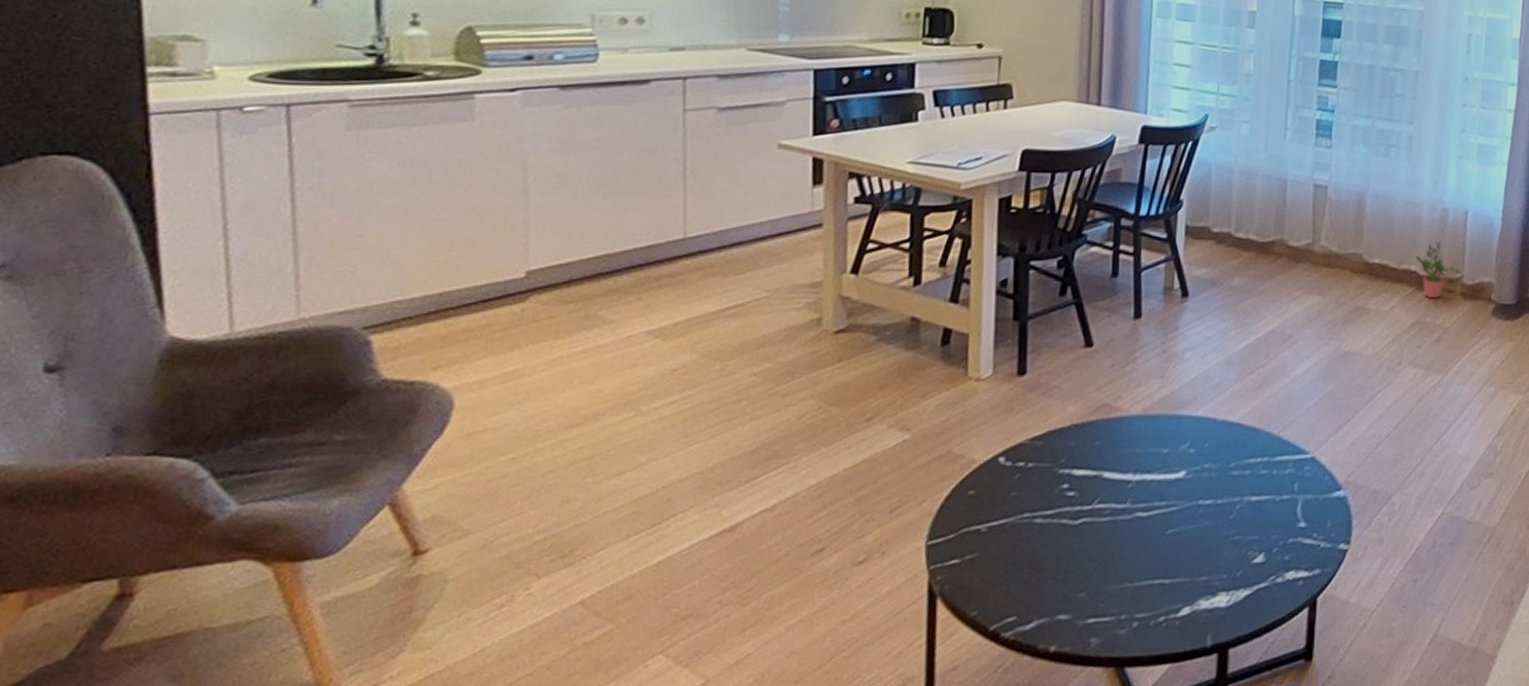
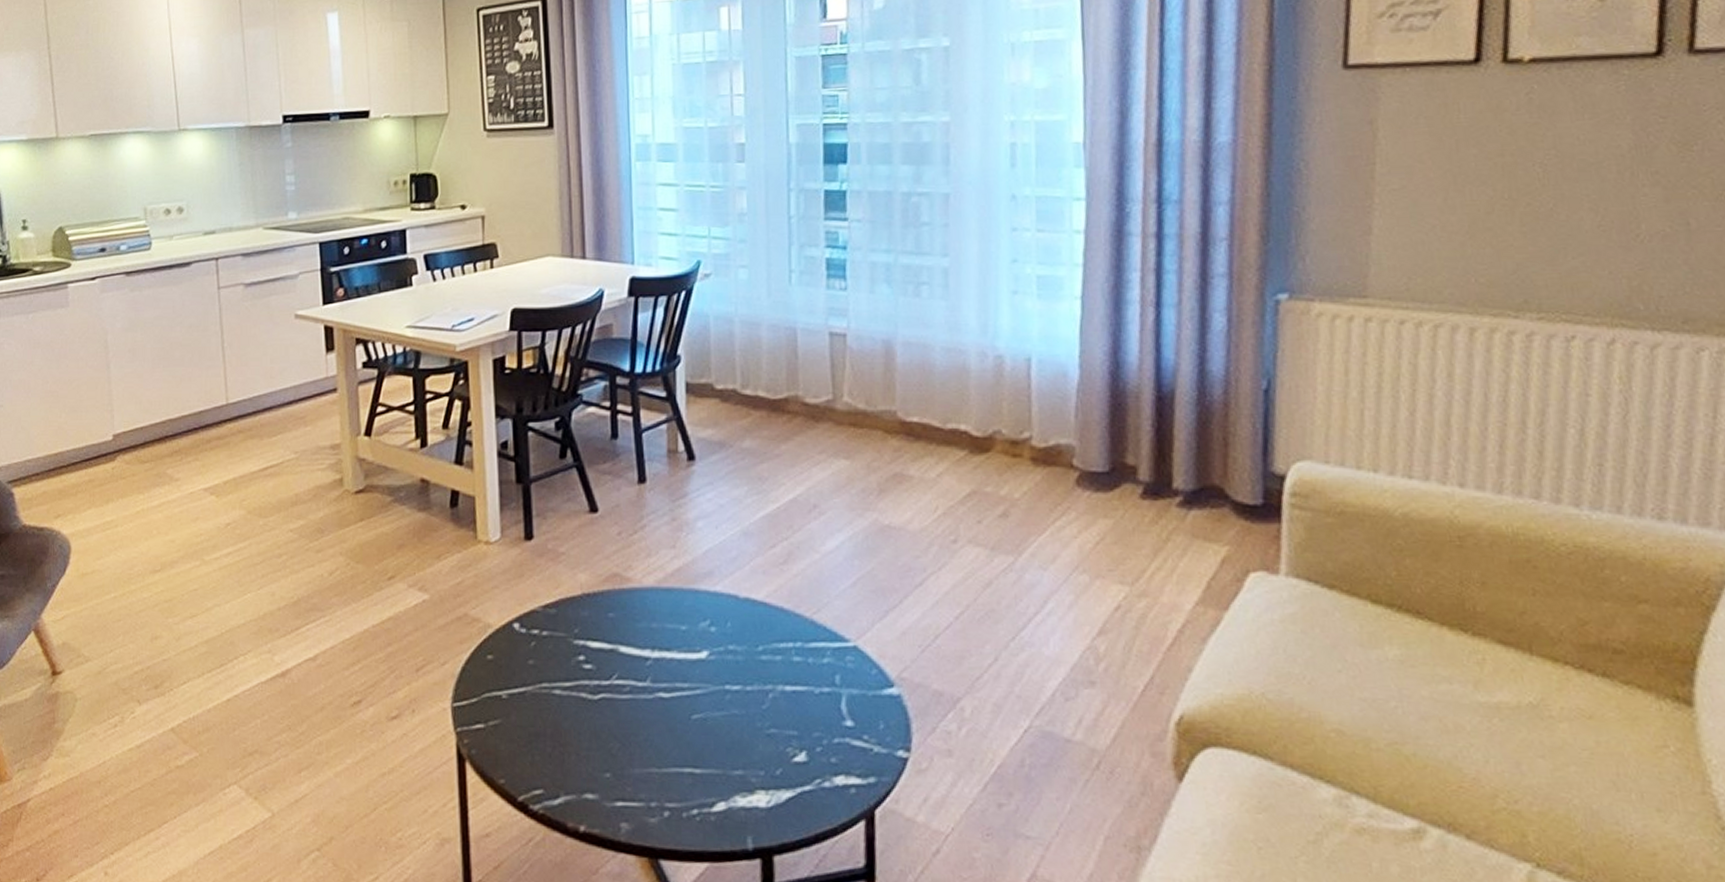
potted plant: present [1416,242,1462,299] -> none [966,395,1030,464]

